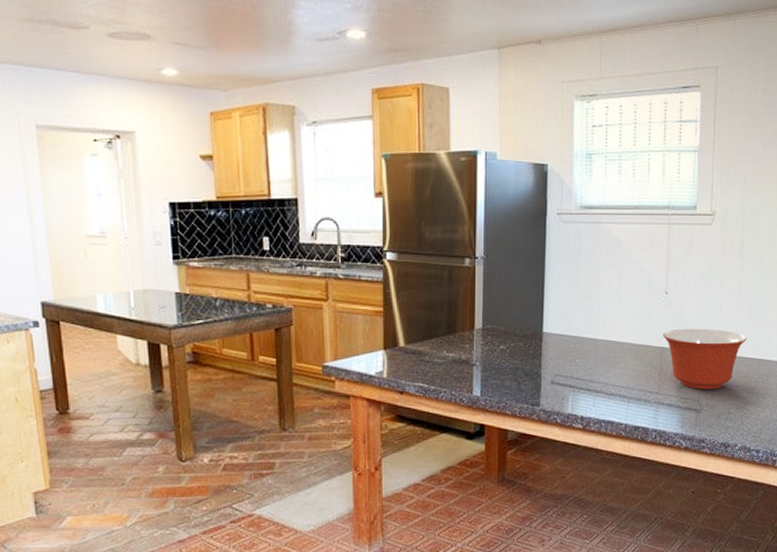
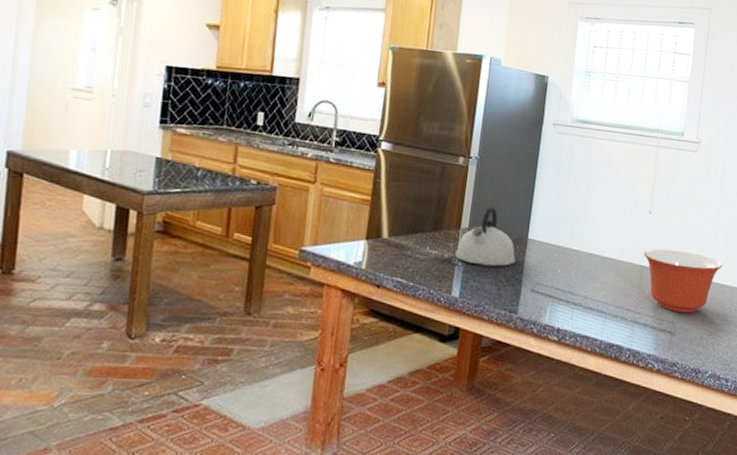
kettle: none [471,304,532,363] -> present [454,206,516,267]

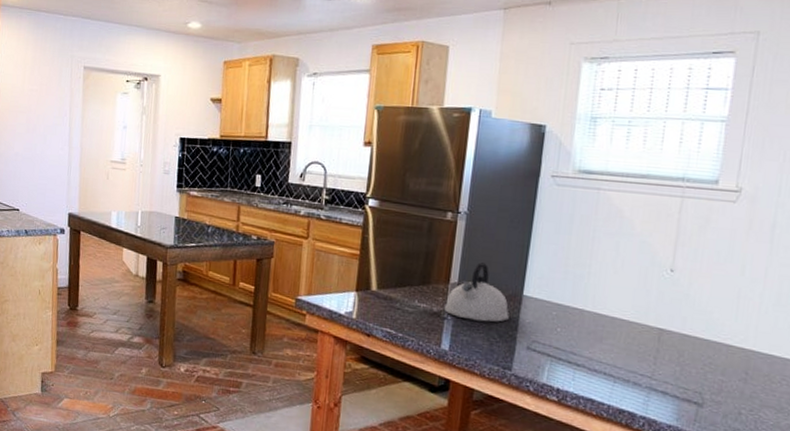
mixing bowl: present [644,249,723,313] -> none [663,311,771,384]

